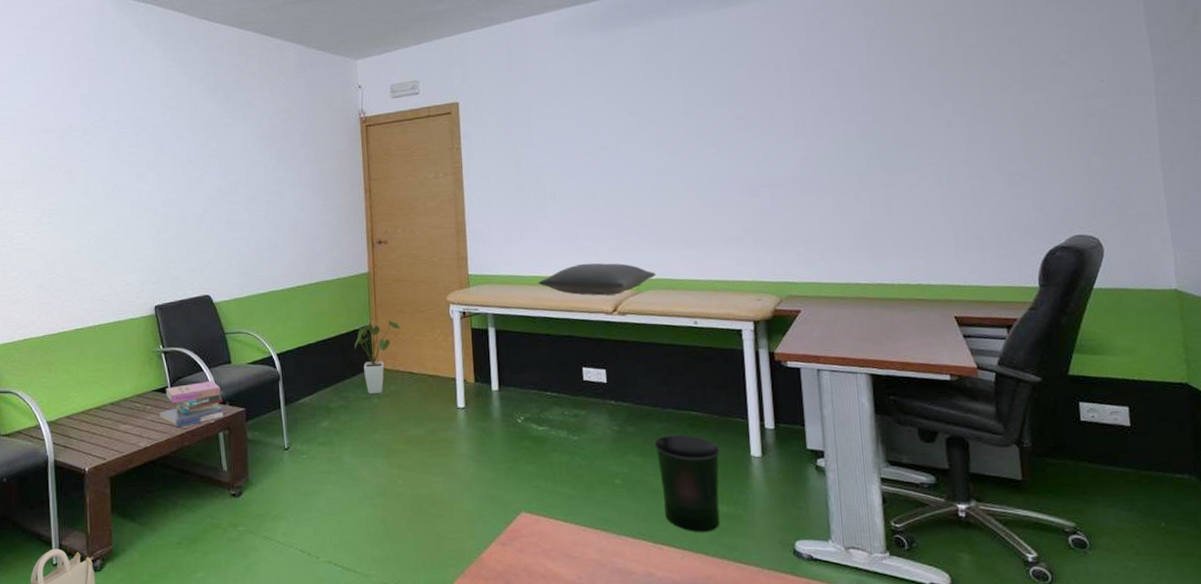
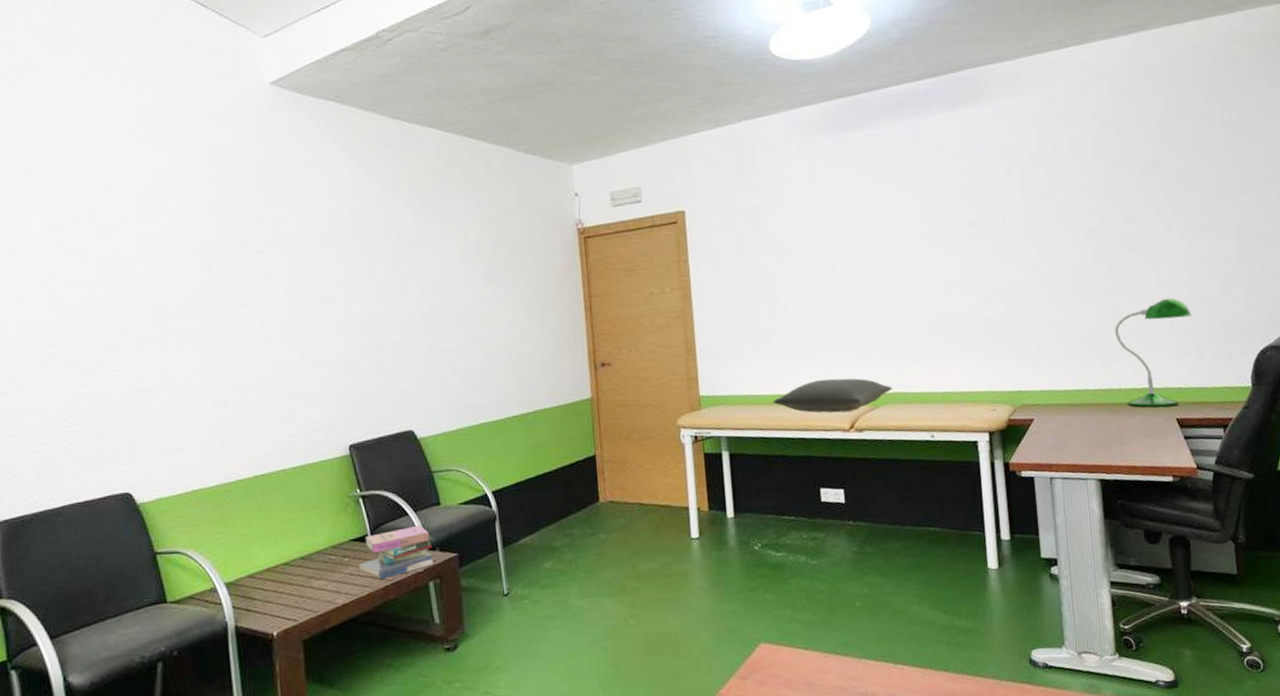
house plant: present [354,319,400,395] -> none [578,448,628,530]
waste bin: present [654,435,721,532] -> none [893,551,959,649]
desk lamp: none [888,194,973,305] -> present [1115,298,1193,408]

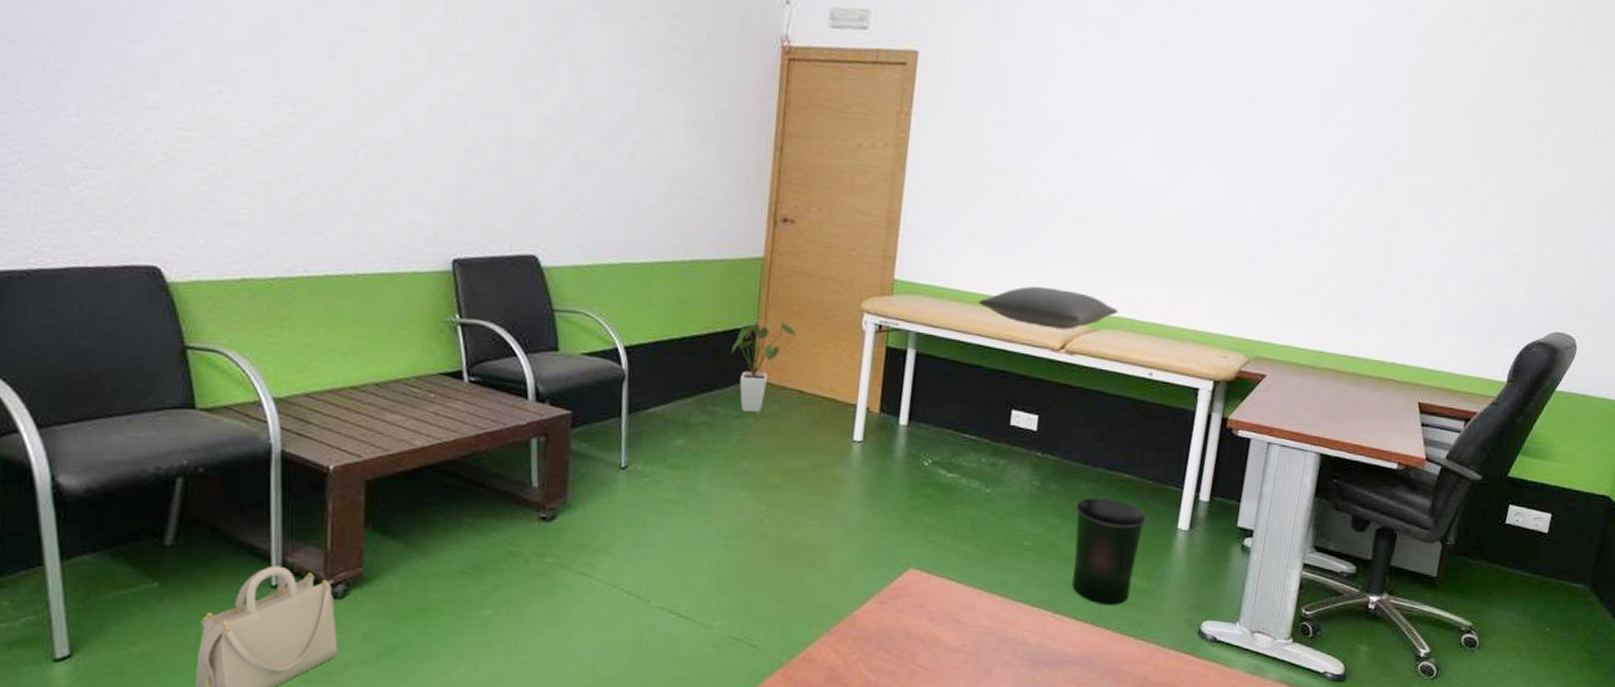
books: present [359,525,434,580] -> none [447,370,541,426]
house plant: none [578,448,628,530] -> present [732,321,796,413]
waste bin: none [893,551,959,649] -> present [1072,497,1147,605]
desk lamp: present [1115,298,1193,408] -> none [1371,267,1467,389]

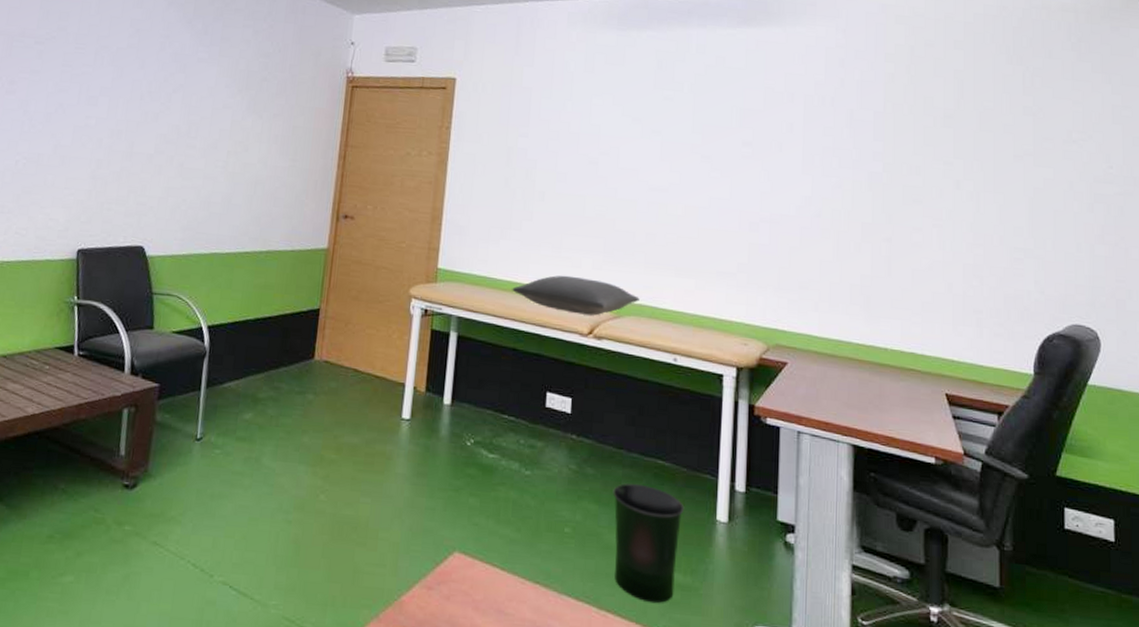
house plant: present [732,321,796,413] -> none [297,305,353,390]

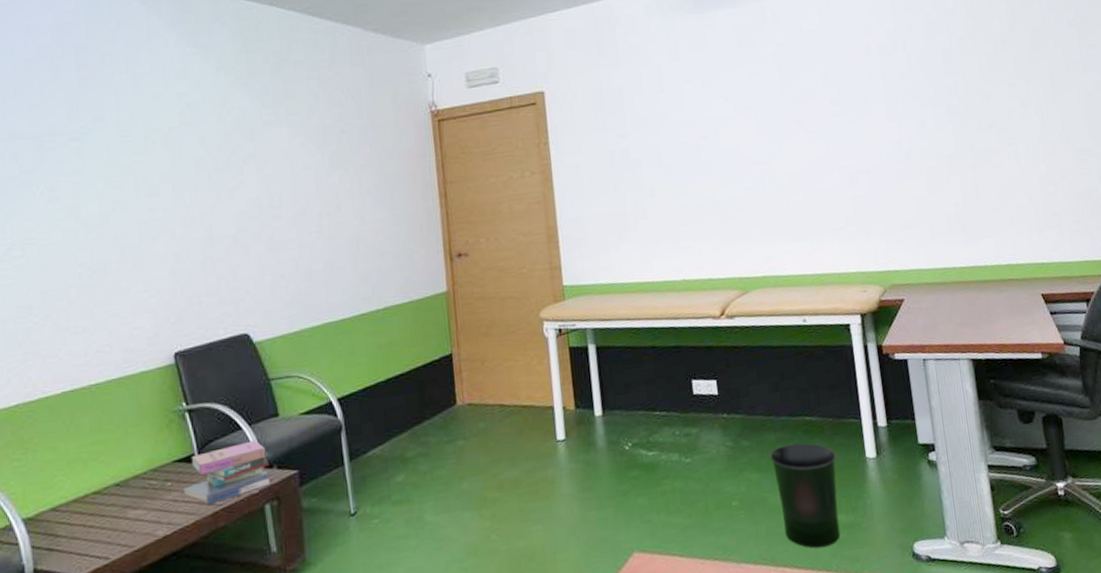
books: none [58,345,136,396] -> present [184,440,270,505]
pillow: present [512,275,640,316] -> none [640,262,762,300]

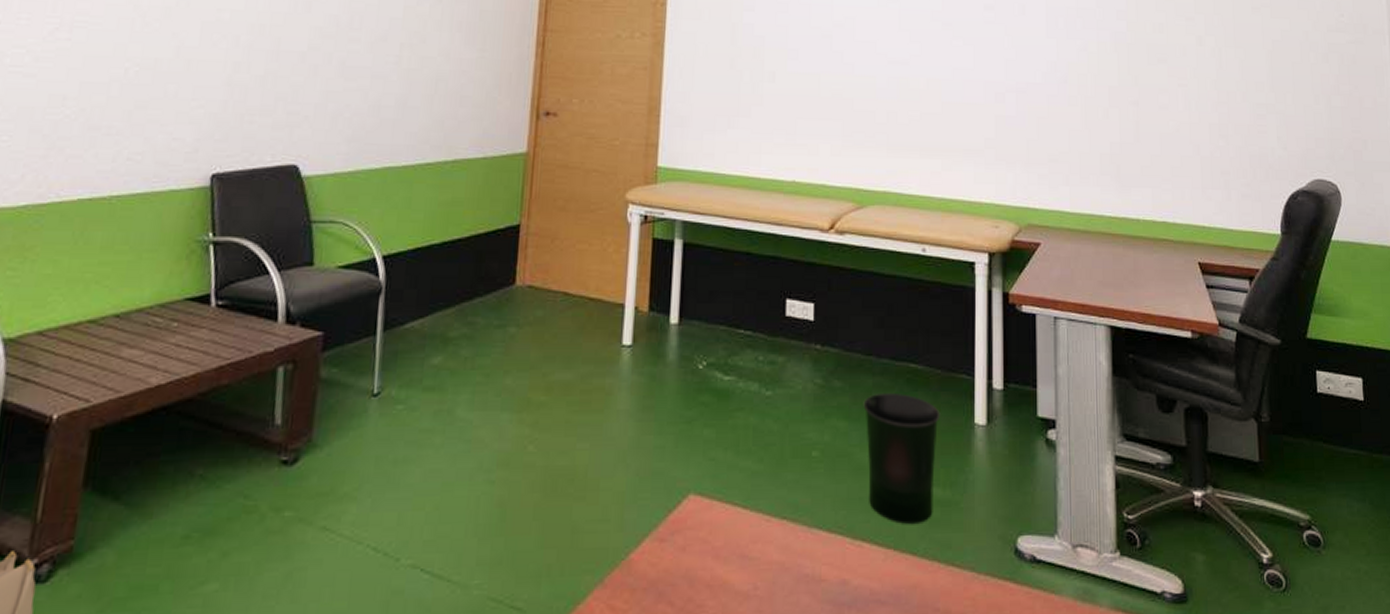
books: present [184,440,270,505] -> none [190,289,293,357]

